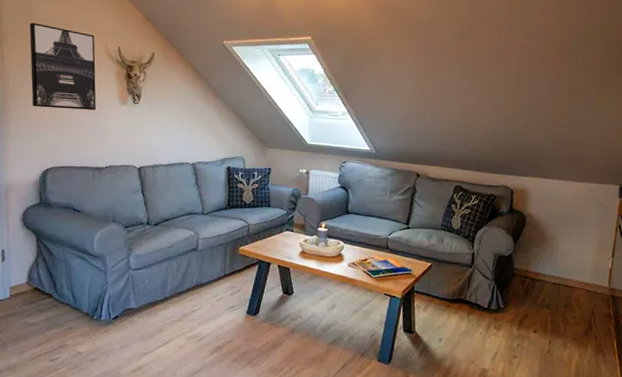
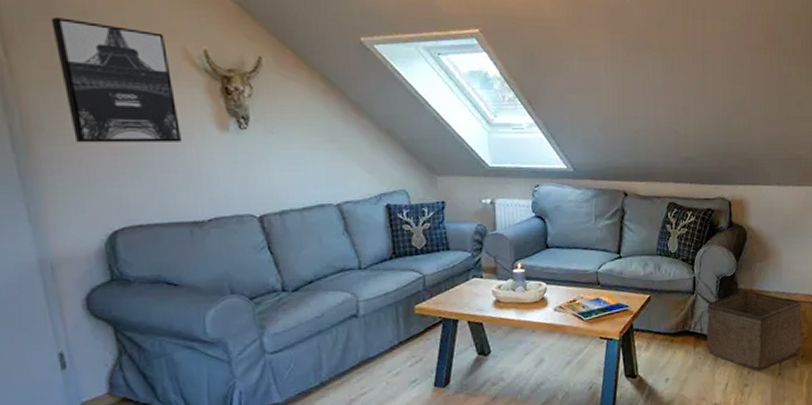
storage bin: none [480,270,575,345] -> present [706,290,801,371]

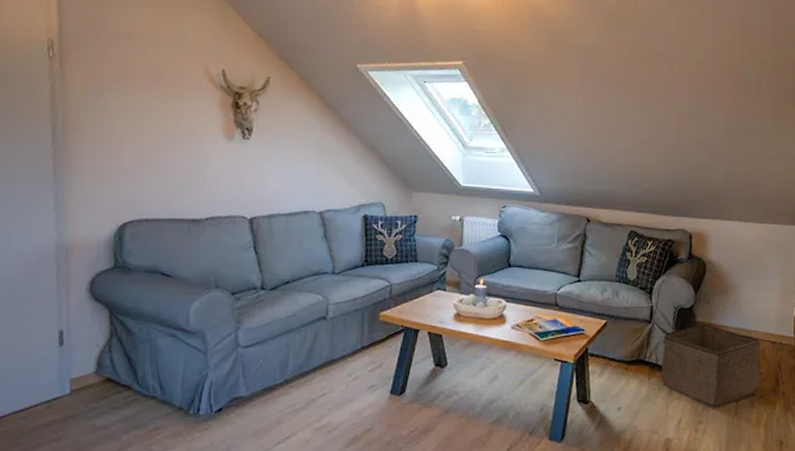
wall art: present [51,17,181,143] -> none [101,37,193,148]

